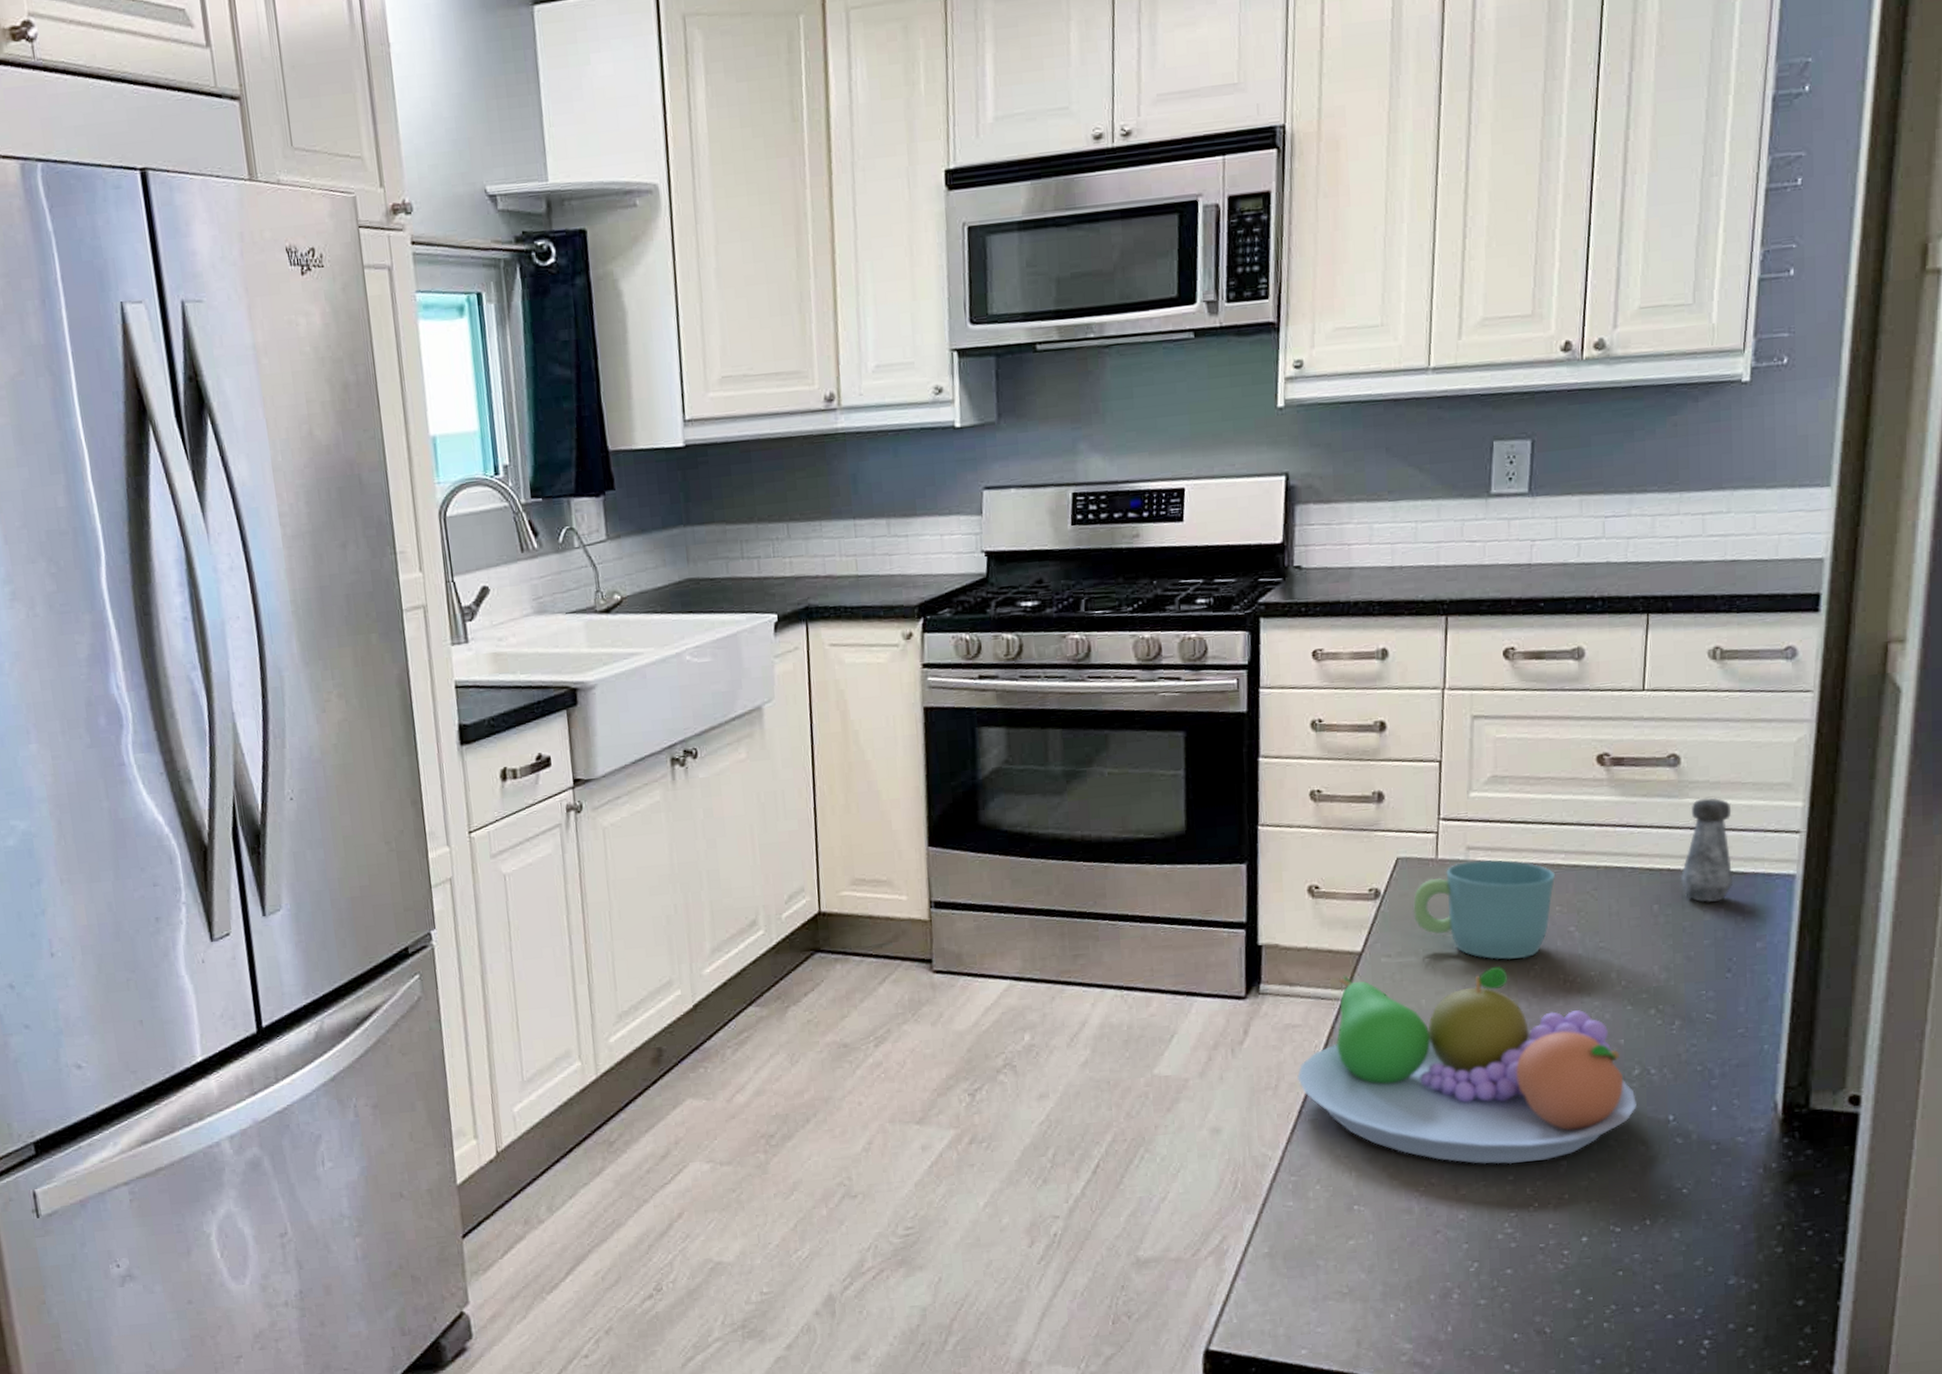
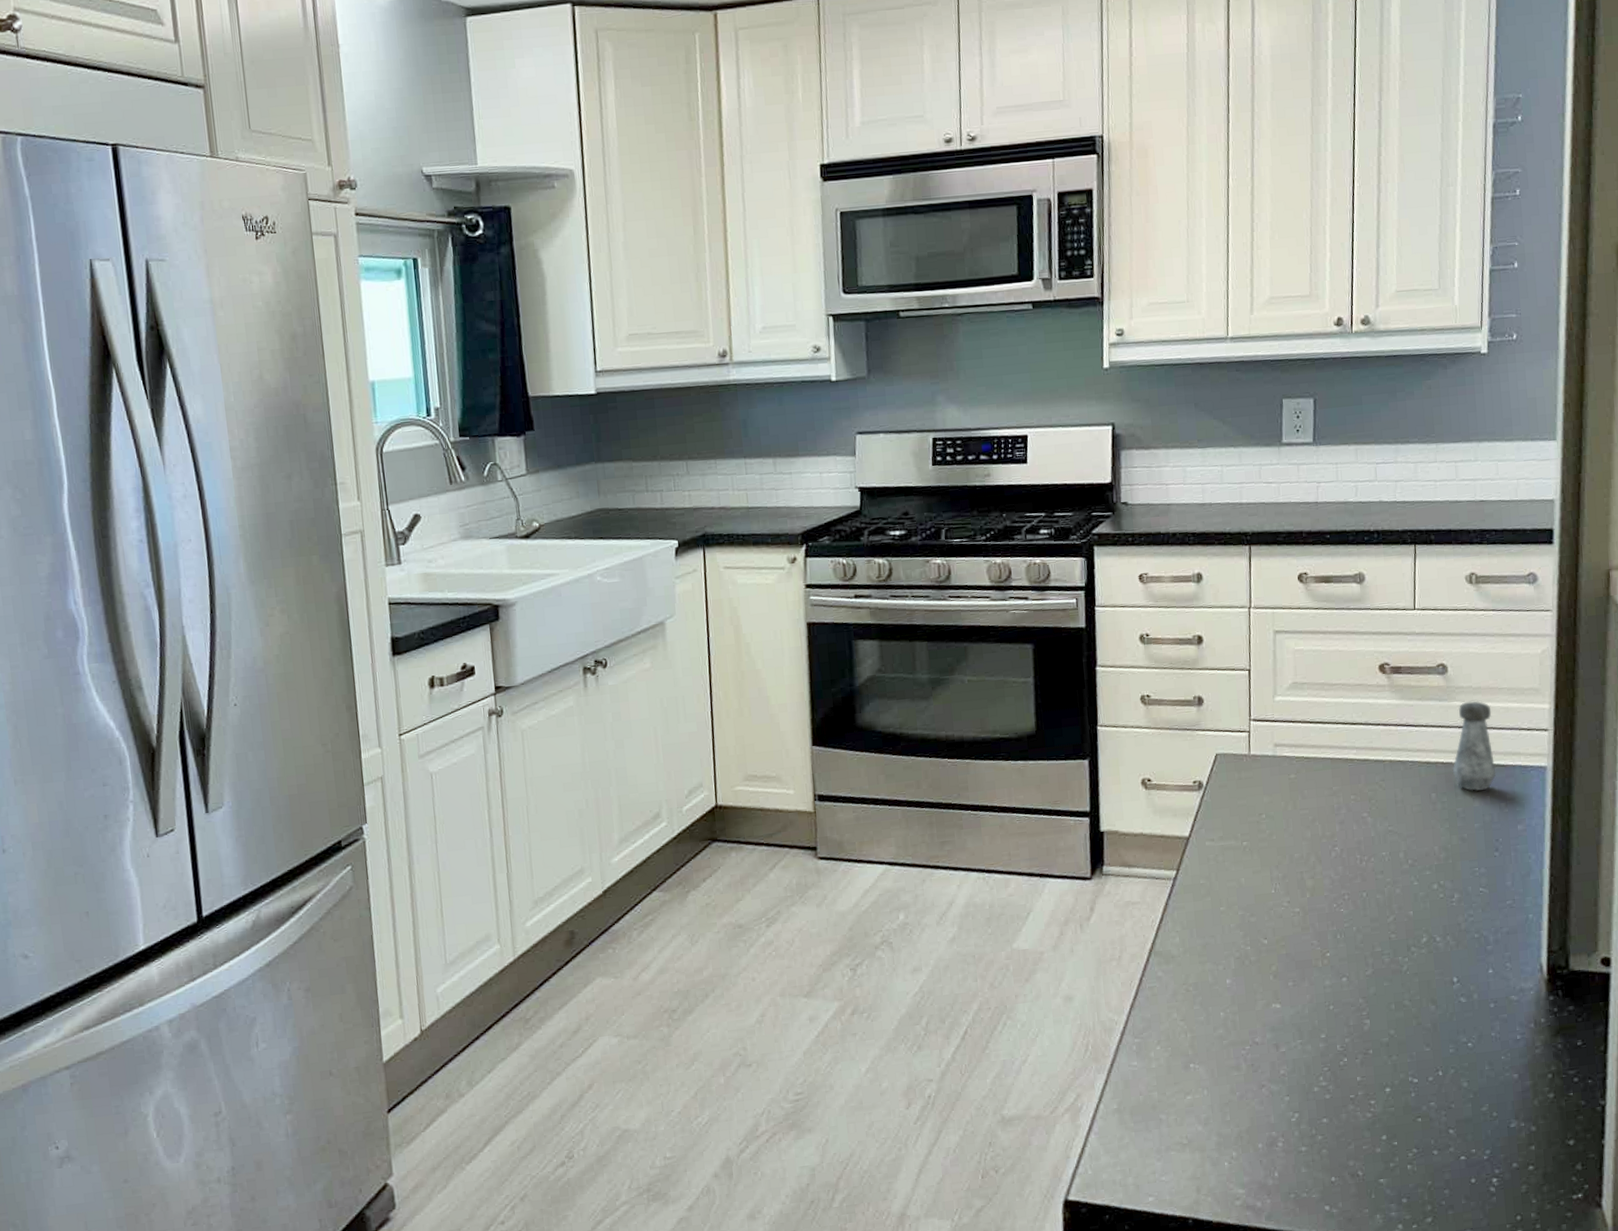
fruit bowl: present [1297,966,1637,1165] -> none [1137,848,1426,1025]
mug: present [1412,859,1556,960] -> none [1231,755,1350,842]

